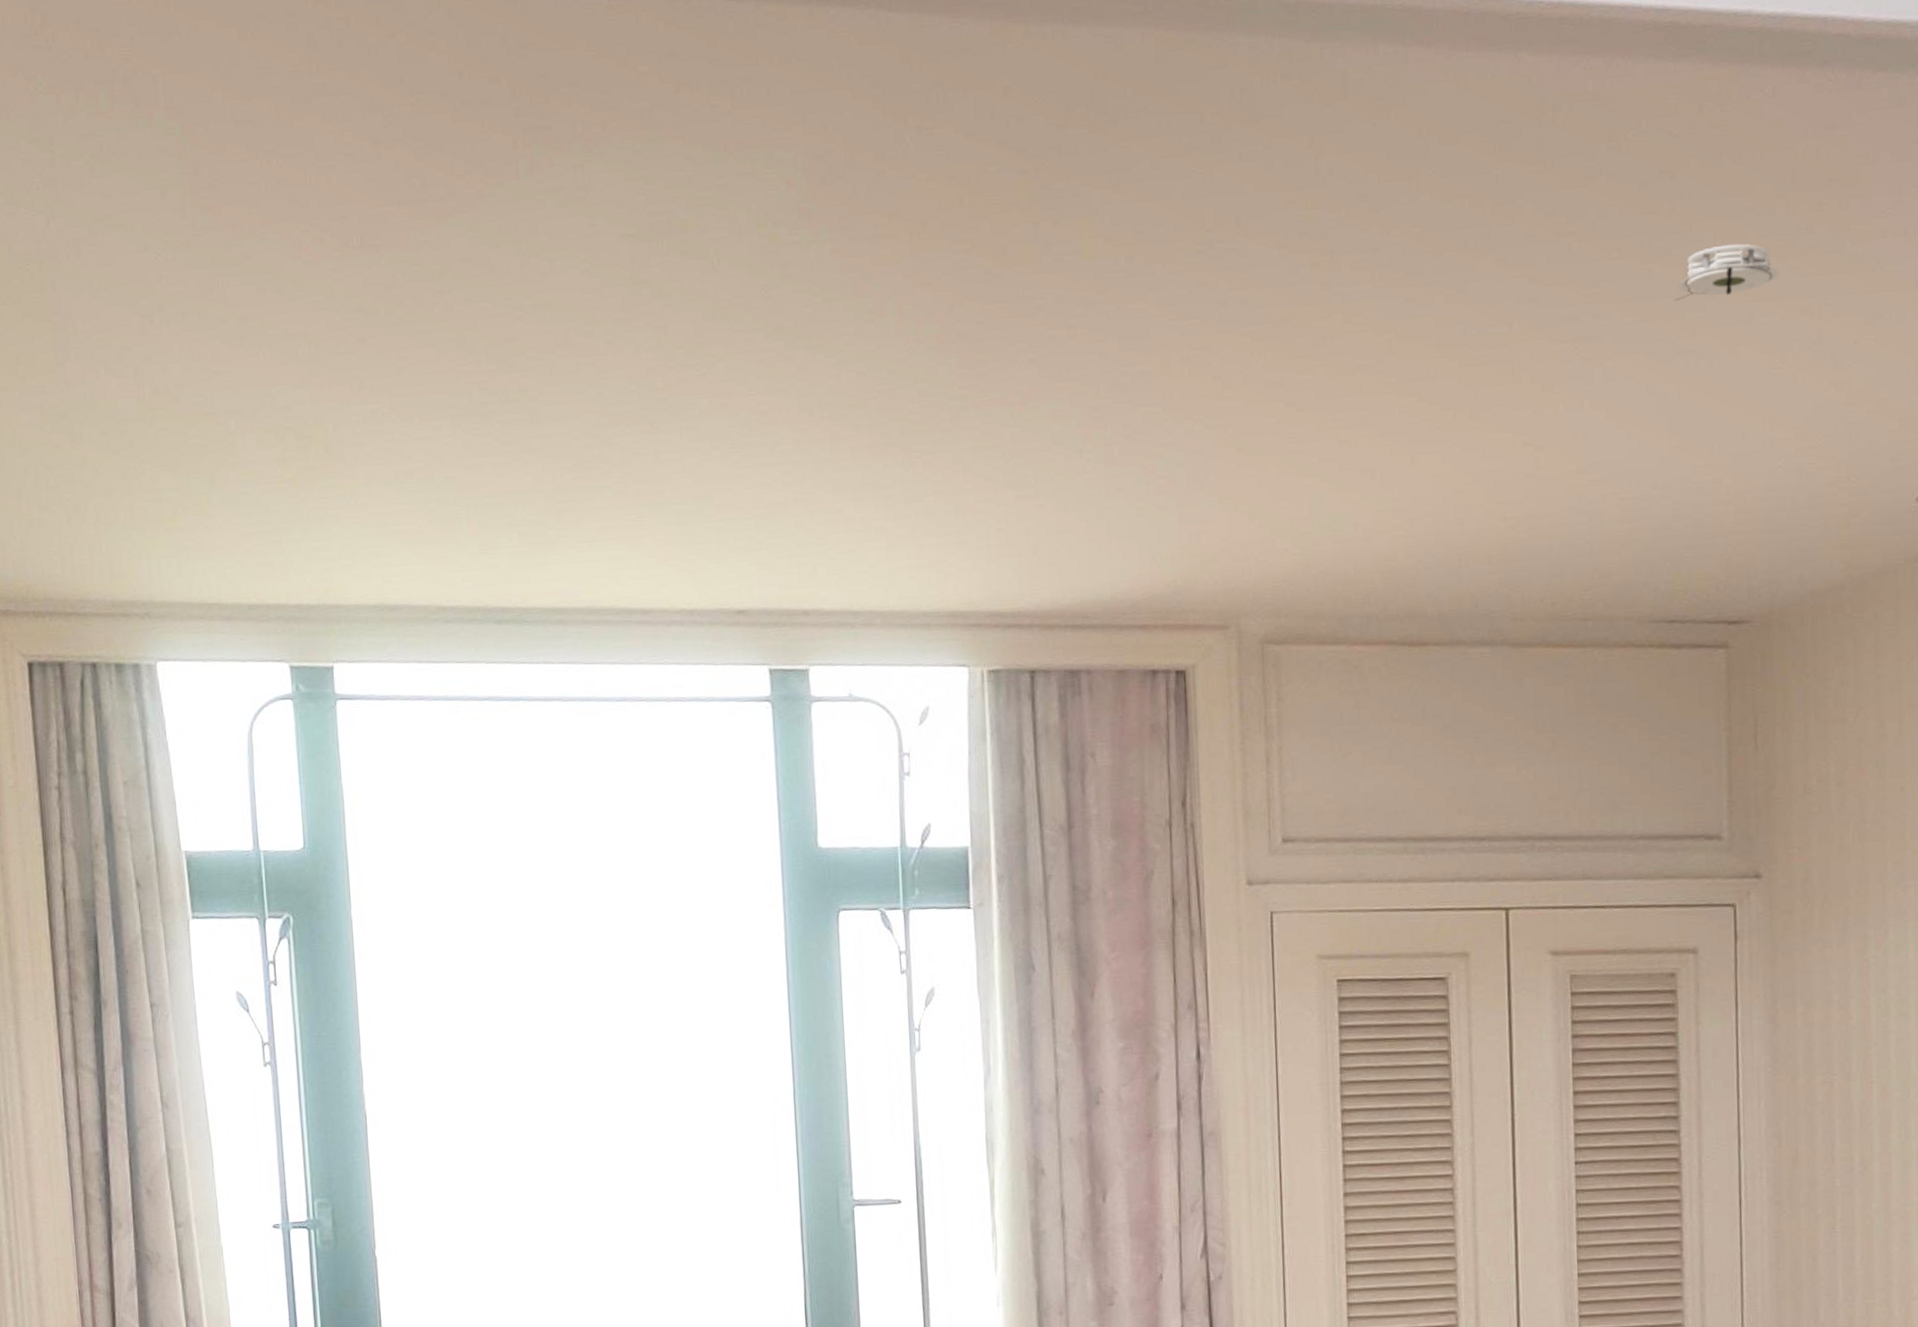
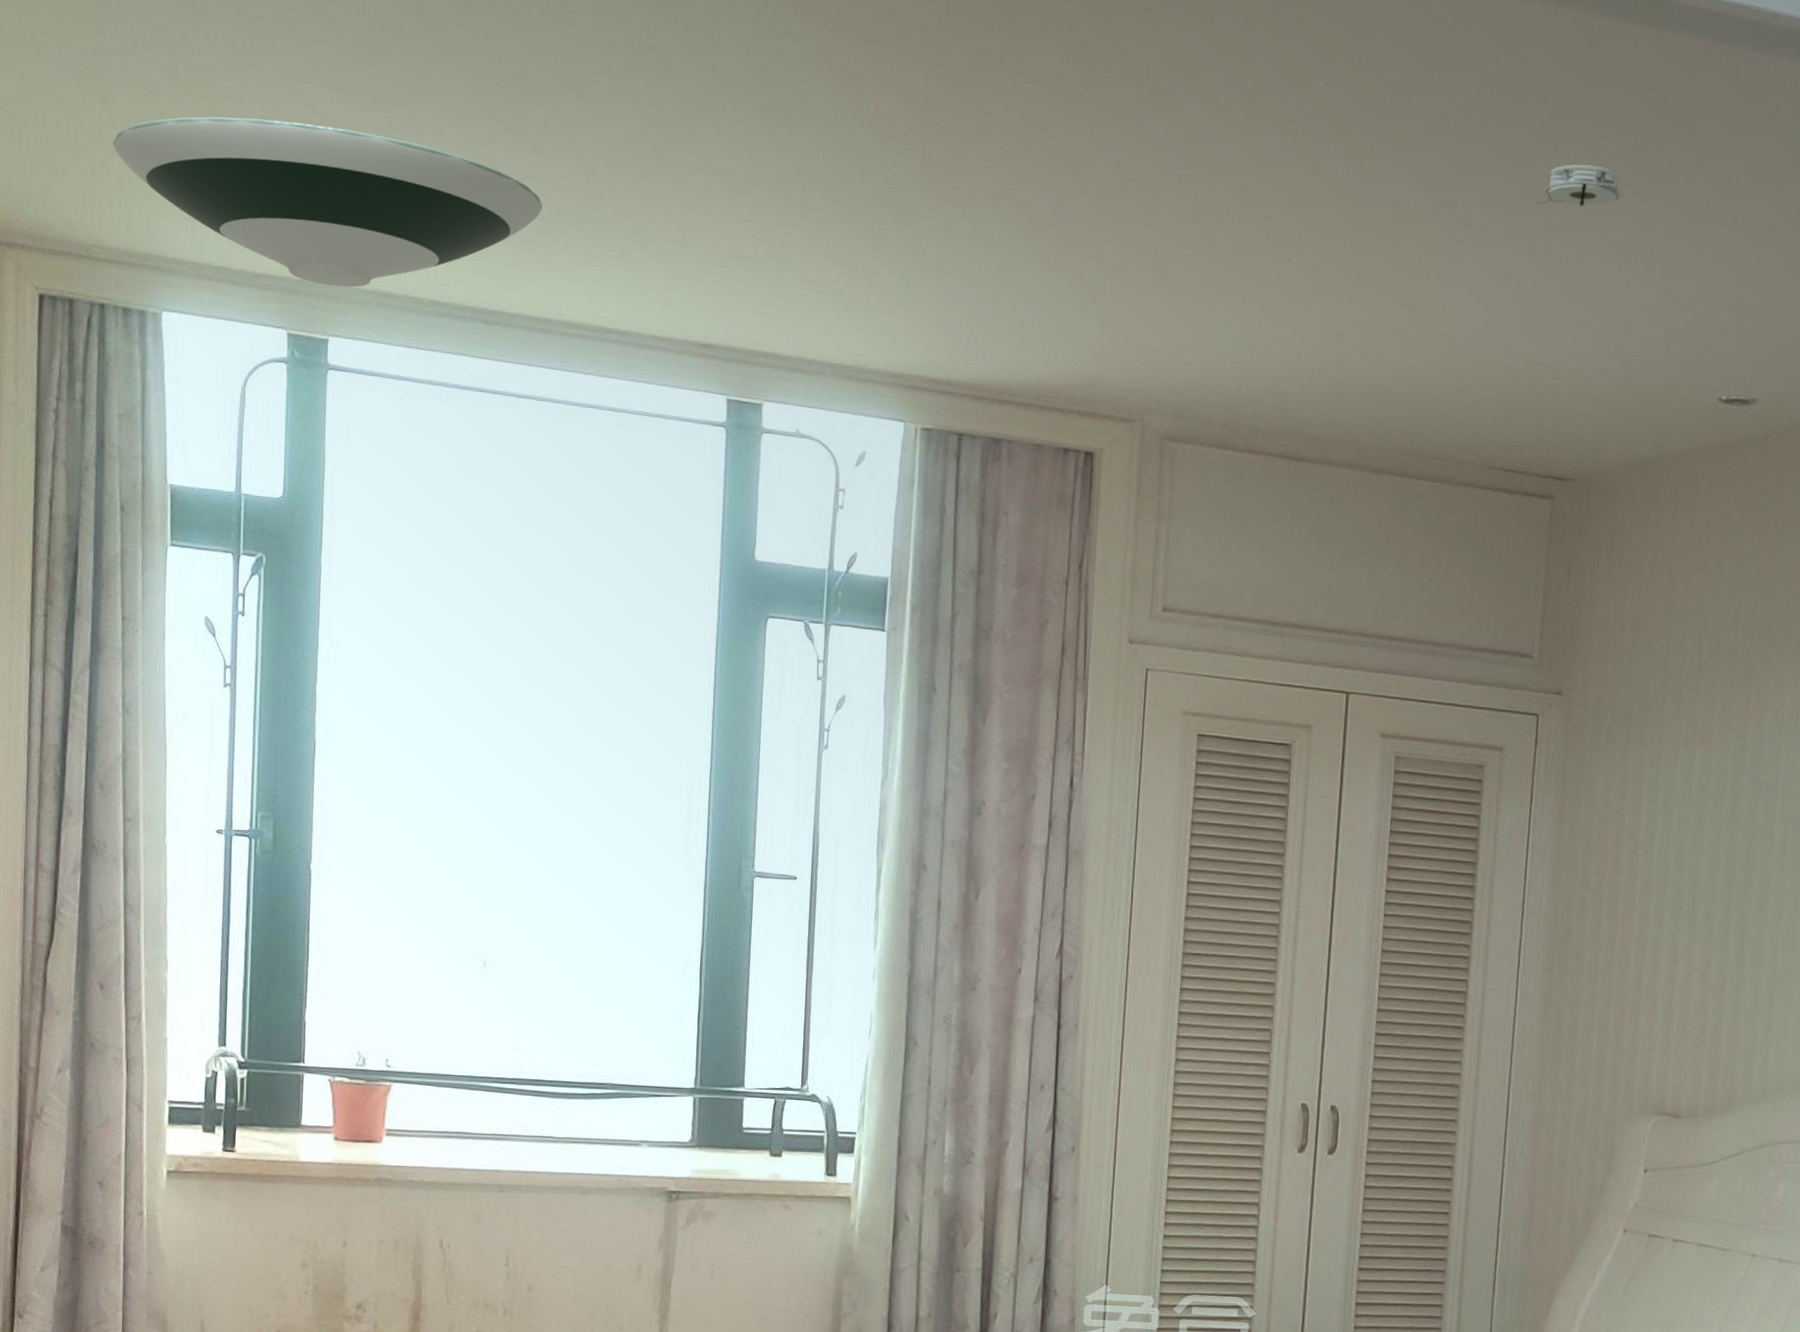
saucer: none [86,429,546,607] -> present [113,116,542,288]

